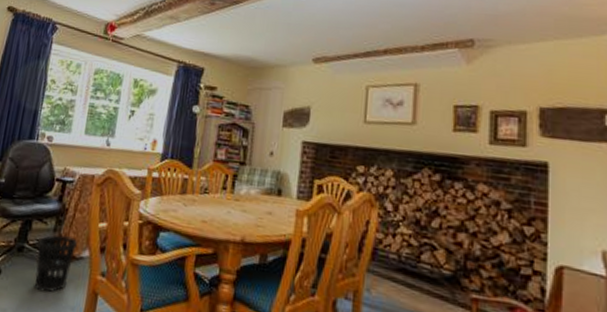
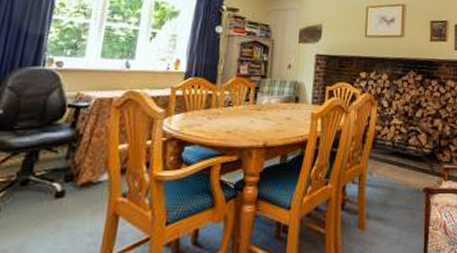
wastebasket: present [34,235,77,293] -> none [42,162,94,223]

